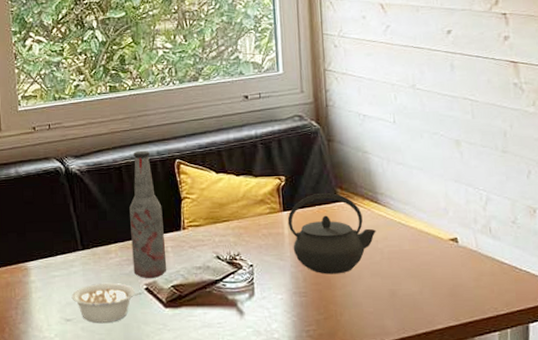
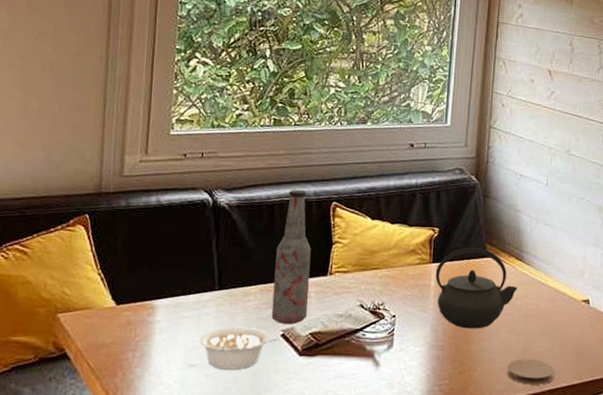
coaster: none [375,302,428,328] -> present [507,359,555,385]

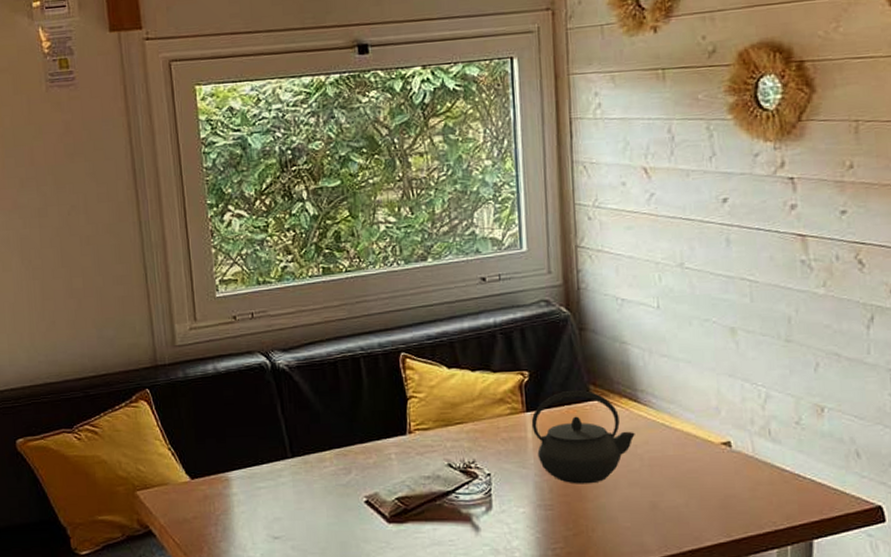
legume: present [199,326,279,370] -> none [279,495,364,541]
bottle: present [271,189,311,325] -> none [346,342,391,491]
coaster: present [507,359,555,385] -> none [633,515,695,545]

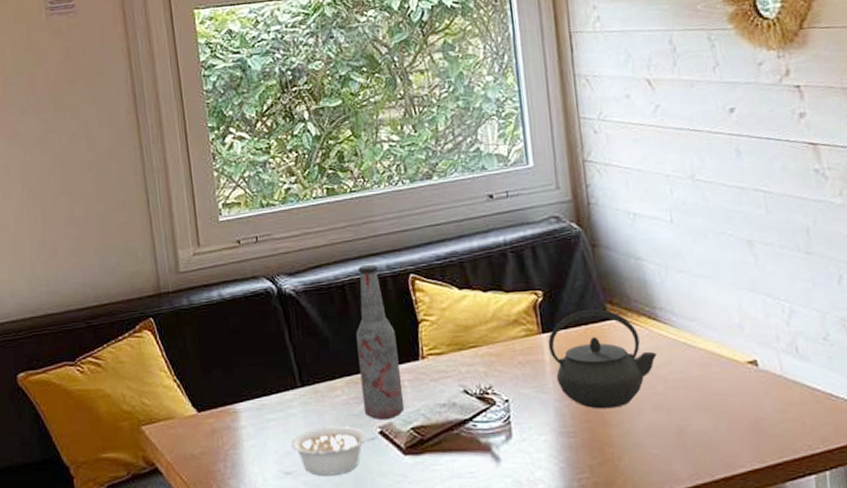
legume: none [279,495,364,541] -> present [290,426,378,476]
bottle: none [346,342,391,491] -> present [356,264,405,420]

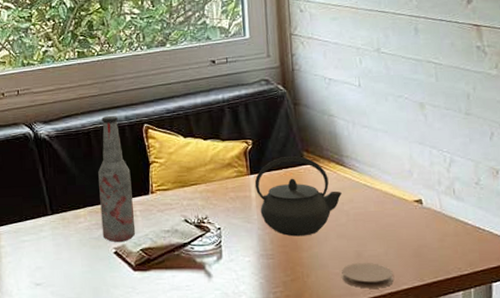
legume: present [290,426,378,476] -> none [41,247,113,287]
coaster: none [661,440,727,473] -> present [342,263,394,289]

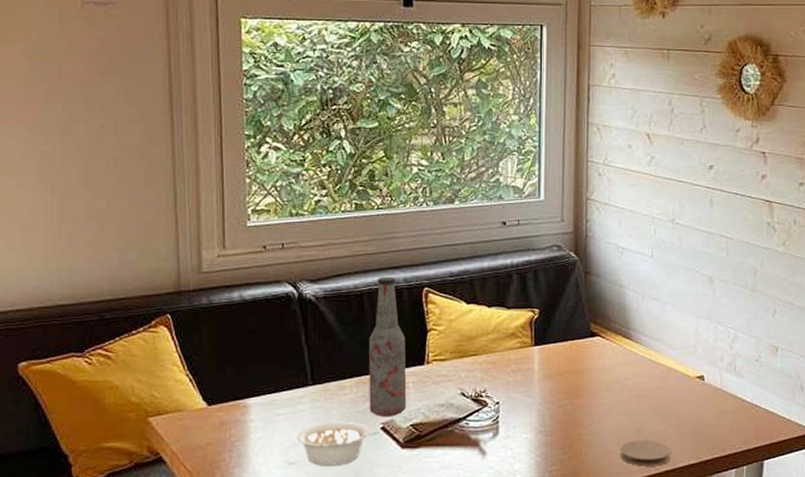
legume: none [41,247,113,287] -> present [297,421,379,466]
kettle: present [254,156,342,237] -> none [538,328,626,412]

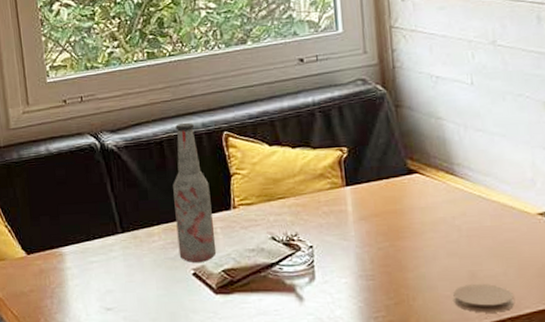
legume: present [297,421,379,466] -> none [111,268,192,312]

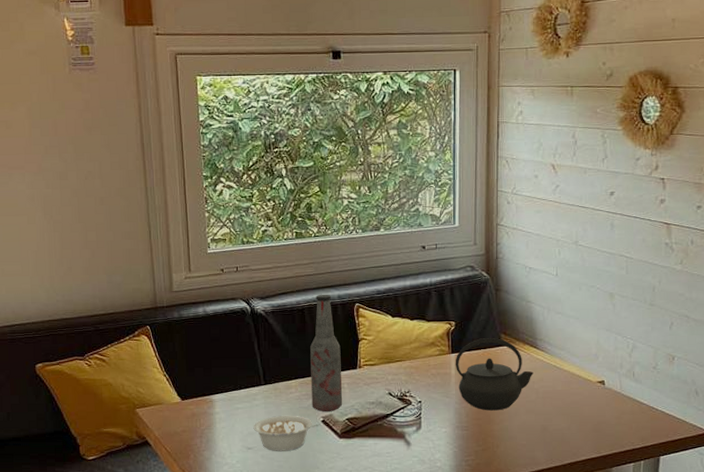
legume: none [111,268,192,312] -> present [253,415,321,451]
kettle: none [351,165,453,255] -> present [455,338,533,411]
coaster: present [453,284,514,313] -> none [528,436,574,459]

